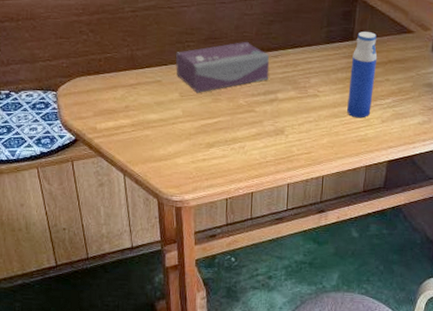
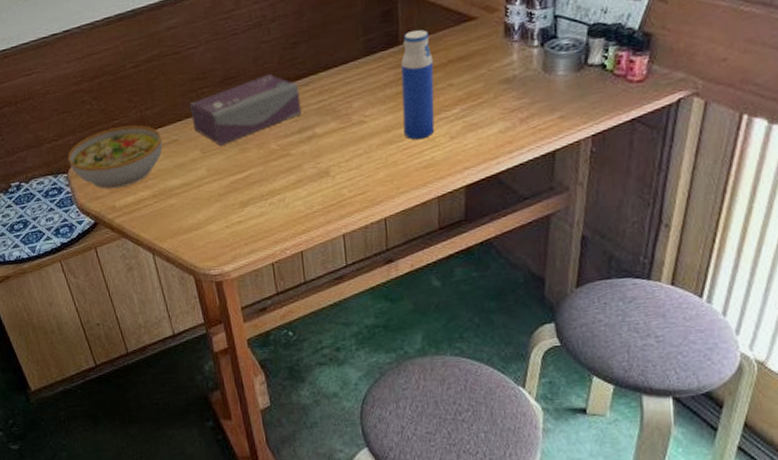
bowl: none [58,60,148,113] -> present [67,125,163,190]

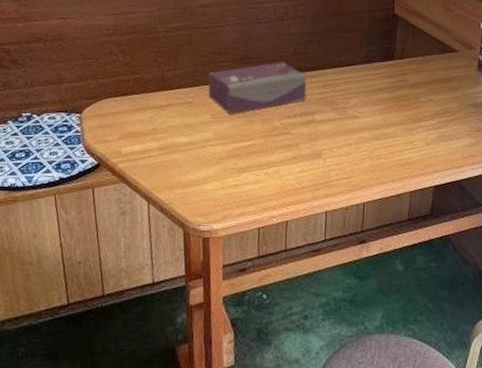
bowl: present [67,125,163,190] -> none [84,81,178,136]
water bottle: present [401,29,435,140] -> none [389,51,420,141]

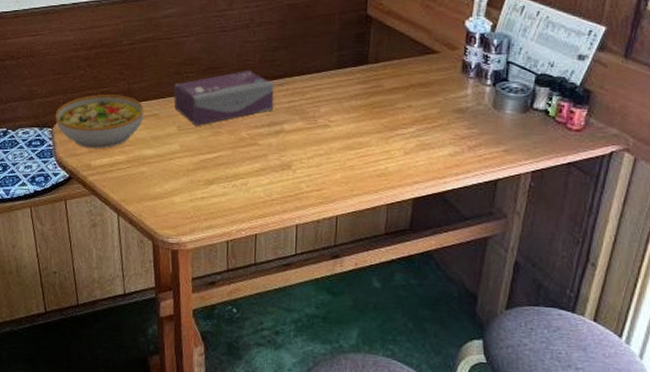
bowl: none [84,81,178,136] -> present [55,94,144,149]

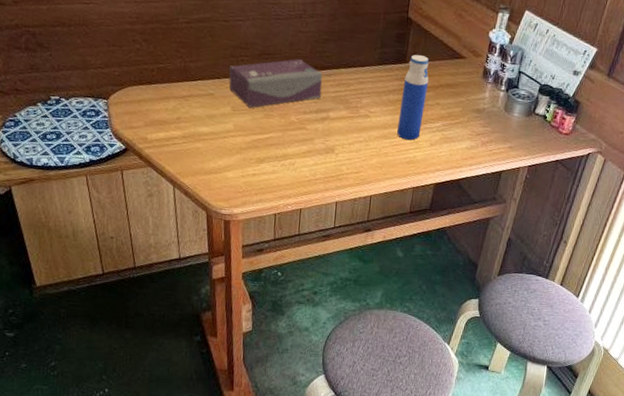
bowl: present [55,94,144,149] -> none [110,70,200,124]
water bottle: none [363,54,397,150] -> present [397,55,429,141]

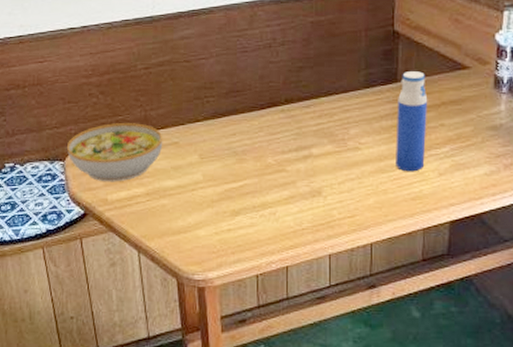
bowl: none [110,70,200,124] -> present [66,123,163,182]
tissue box: present [228,58,323,108] -> none [193,92,301,153]

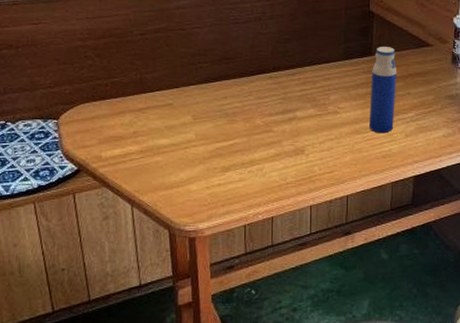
bowl: present [66,123,163,182] -> none [60,85,158,140]

